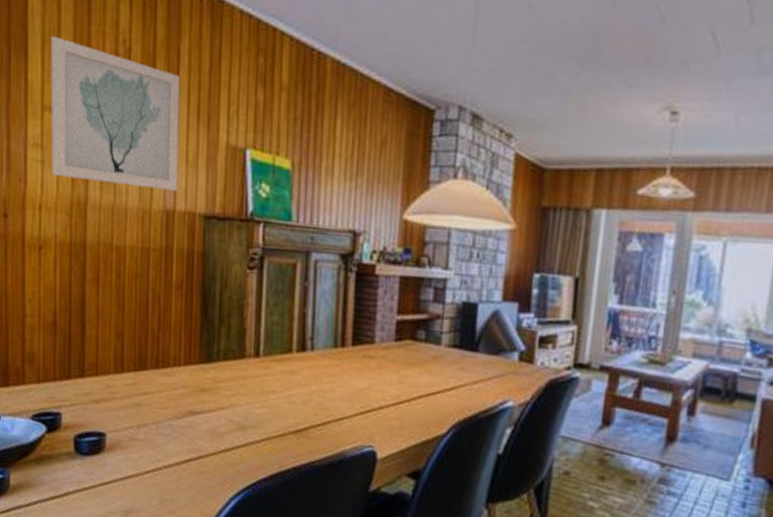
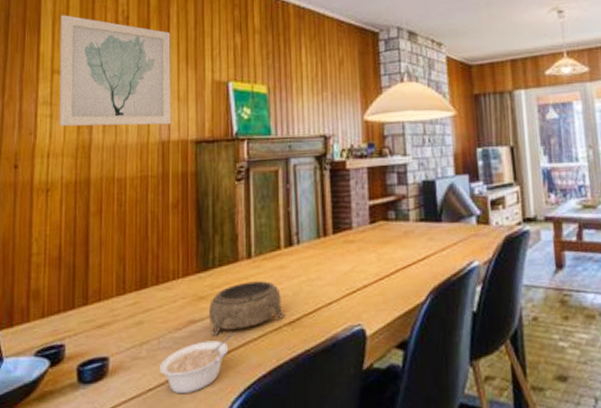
legume: none [156,429,238,483] -> present [159,331,236,394]
decorative bowl: none [211,381,292,432] -> present [209,281,285,336]

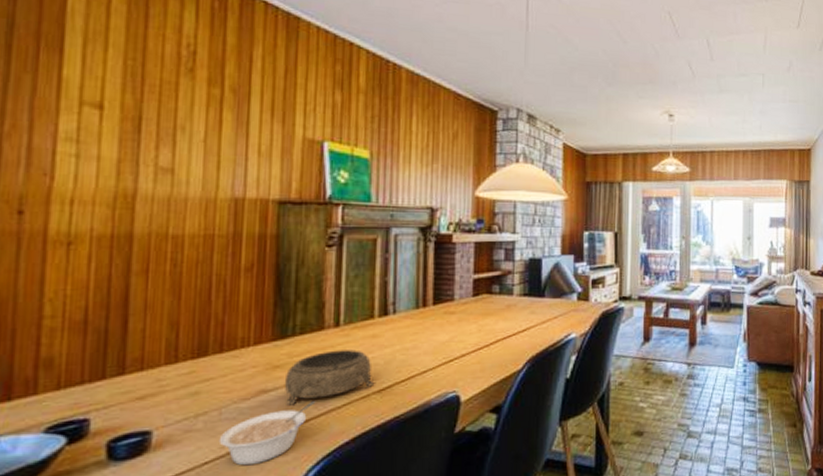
wall art: present [59,14,172,127] -> none [89,35,253,180]

